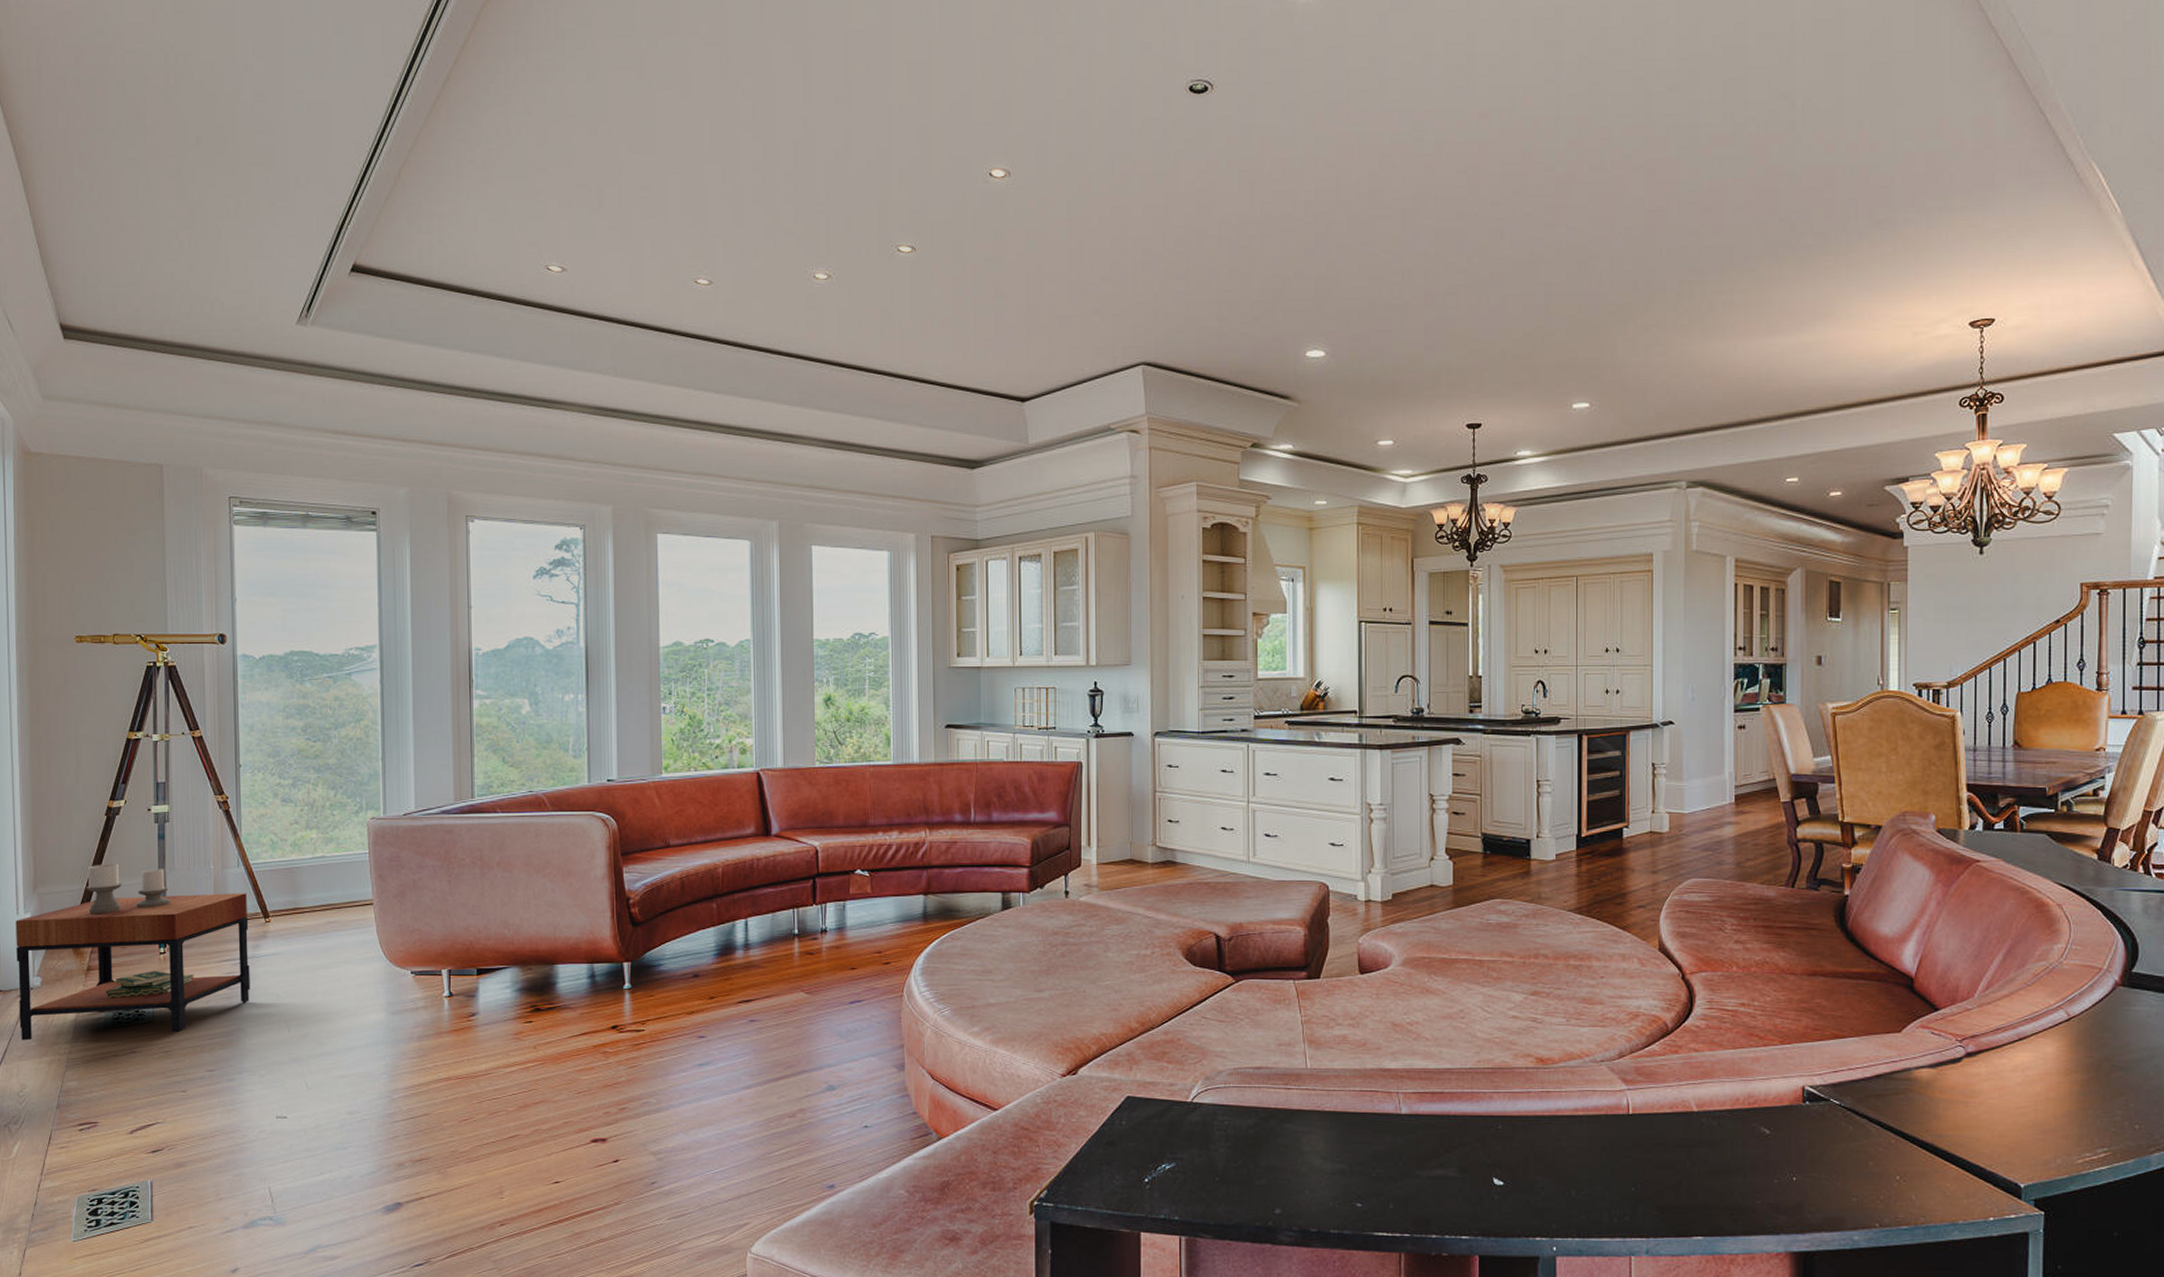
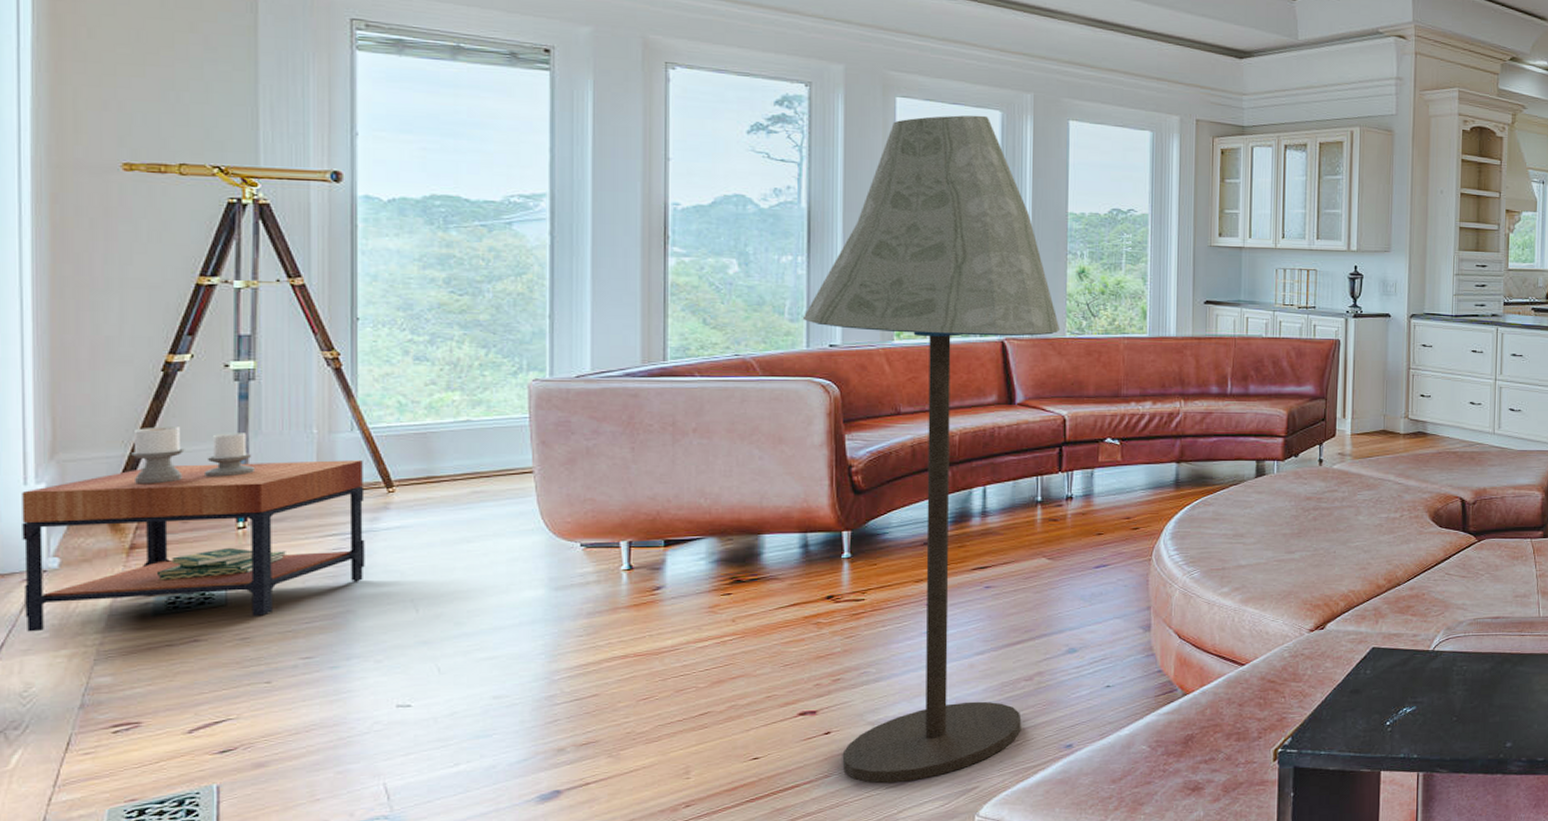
floor lamp: none [584,546,810,1214] -> present [802,115,1061,784]

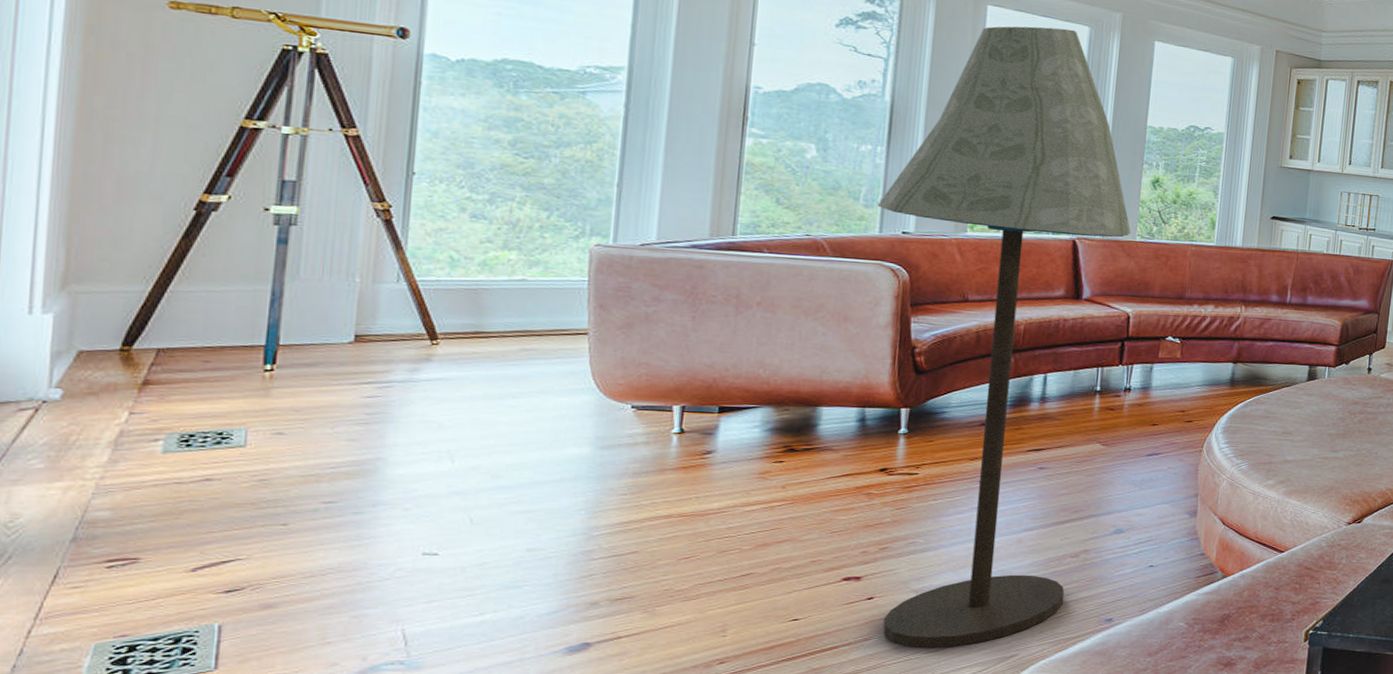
side table: present [22,426,365,632] -> none [18,264,407,462]

